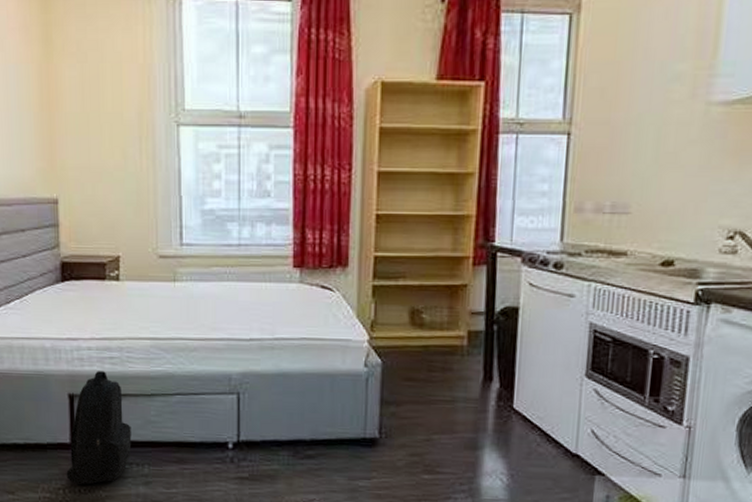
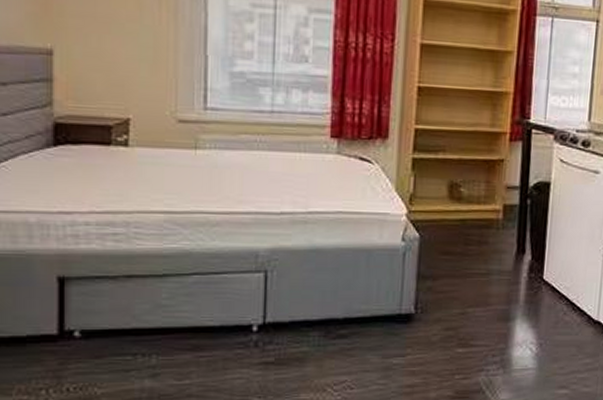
backpack: present [66,371,132,485] -> none [51,249,137,383]

